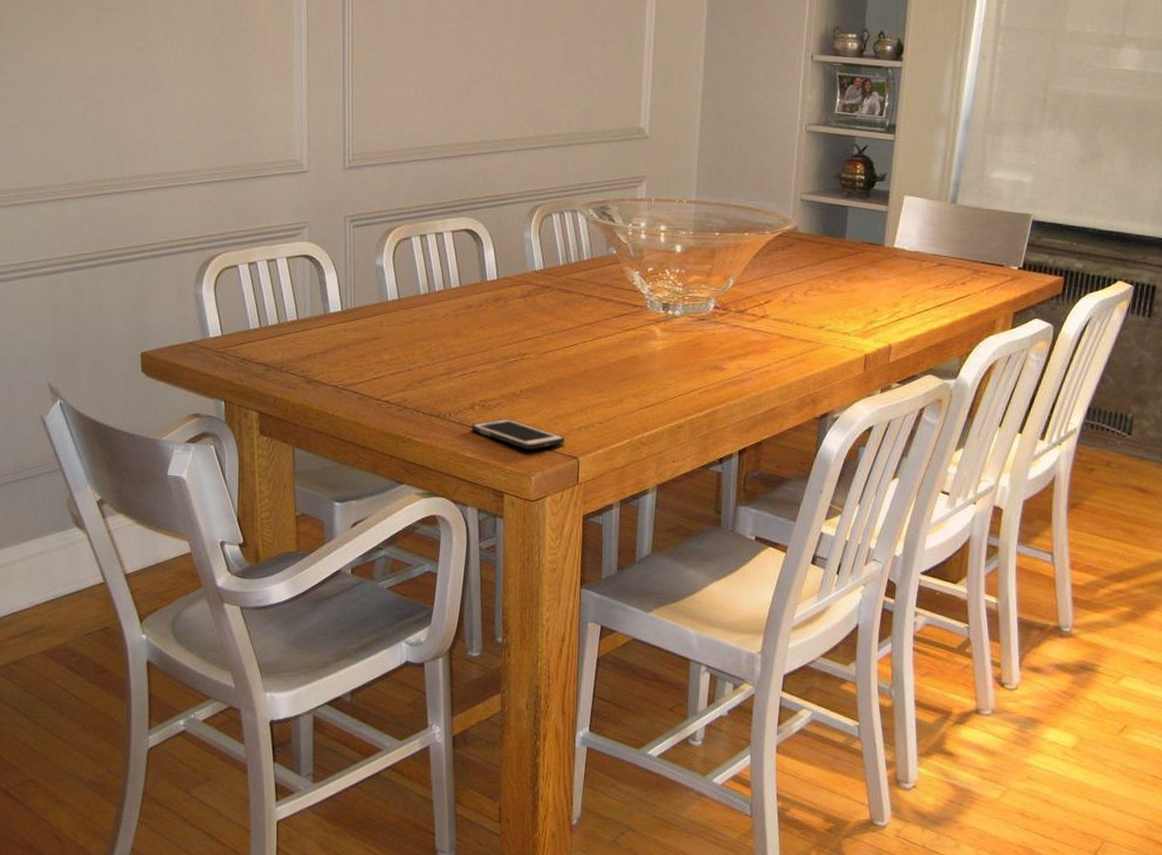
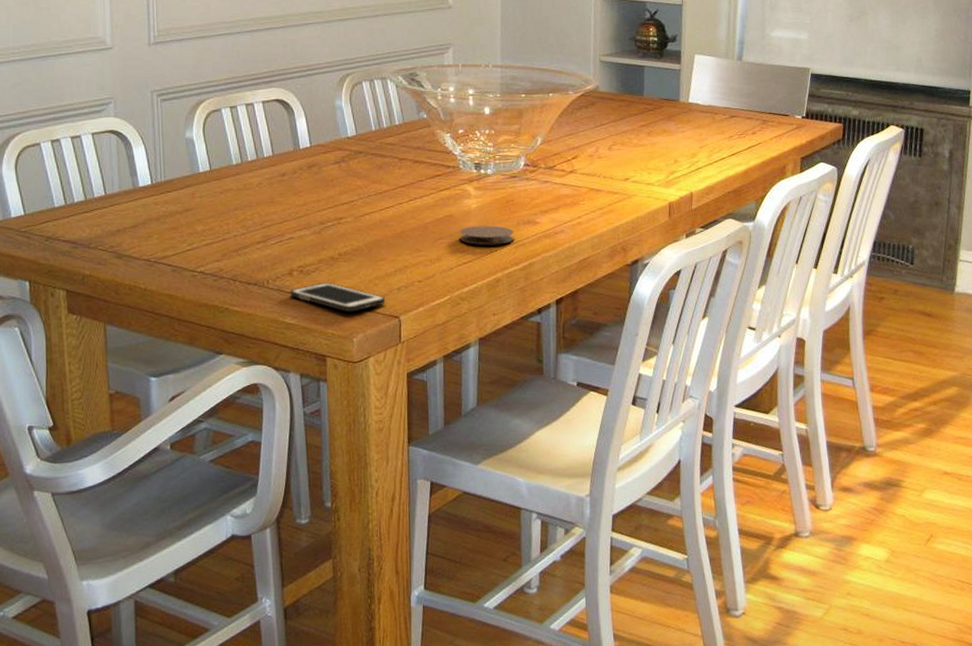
coaster: none [643,369,699,390] -> present [459,225,514,246]

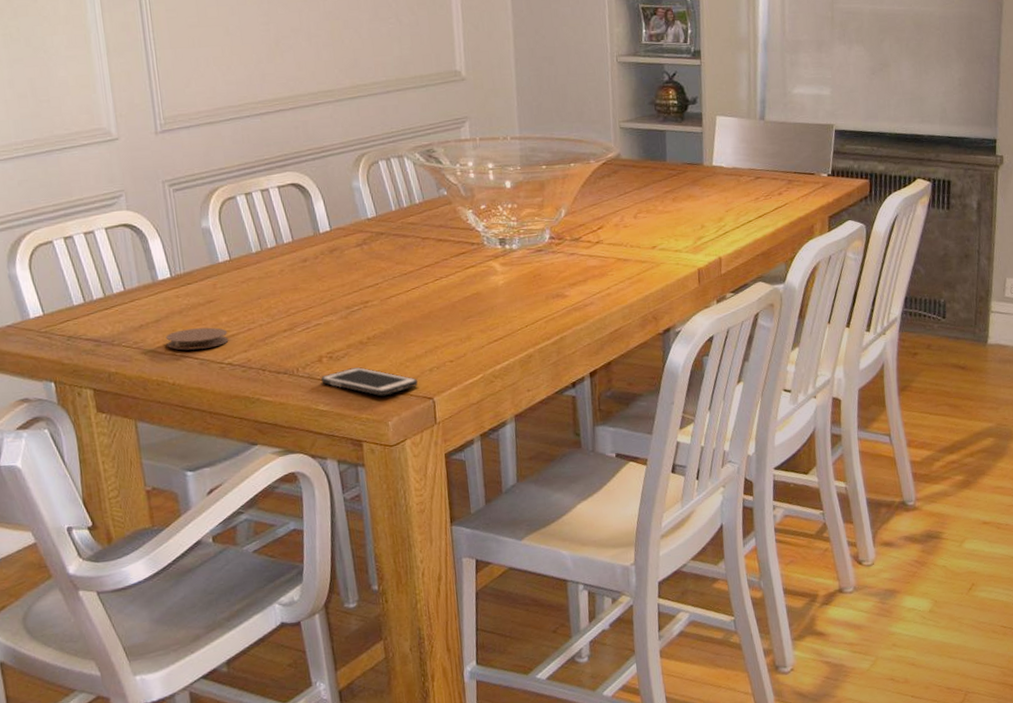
coaster: none [141,235,203,257] -> present [165,327,229,350]
coaster: present [459,225,514,246] -> none [488,301,544,322]

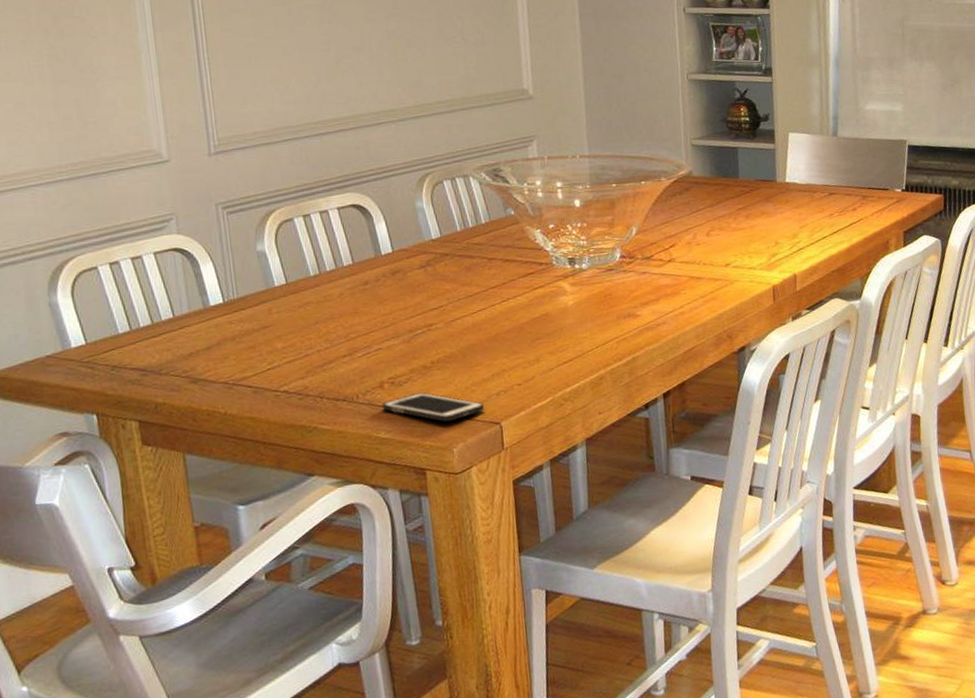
coaster: present [165,327,229,350] -> none [217,354,285,378]

